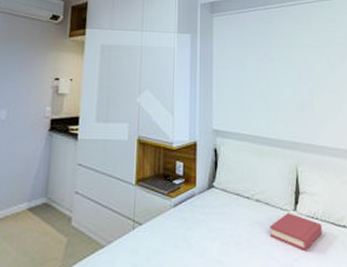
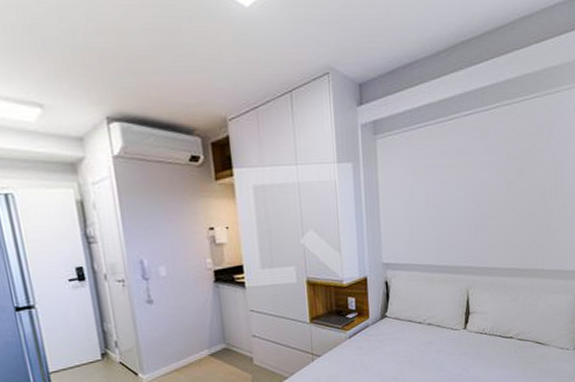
hardback book: present [270,213,322,252] -> none [441,331,490,362]

